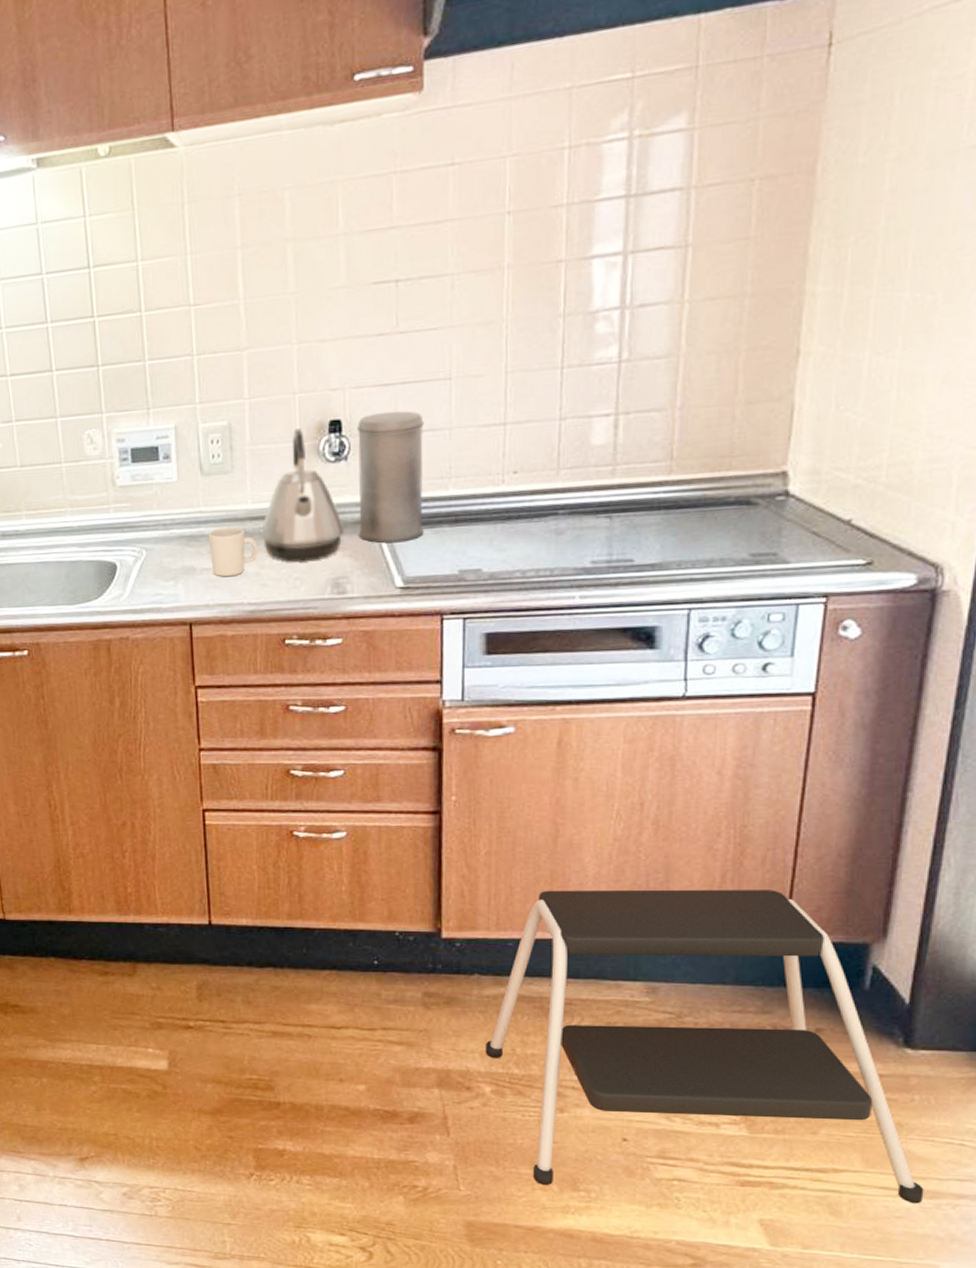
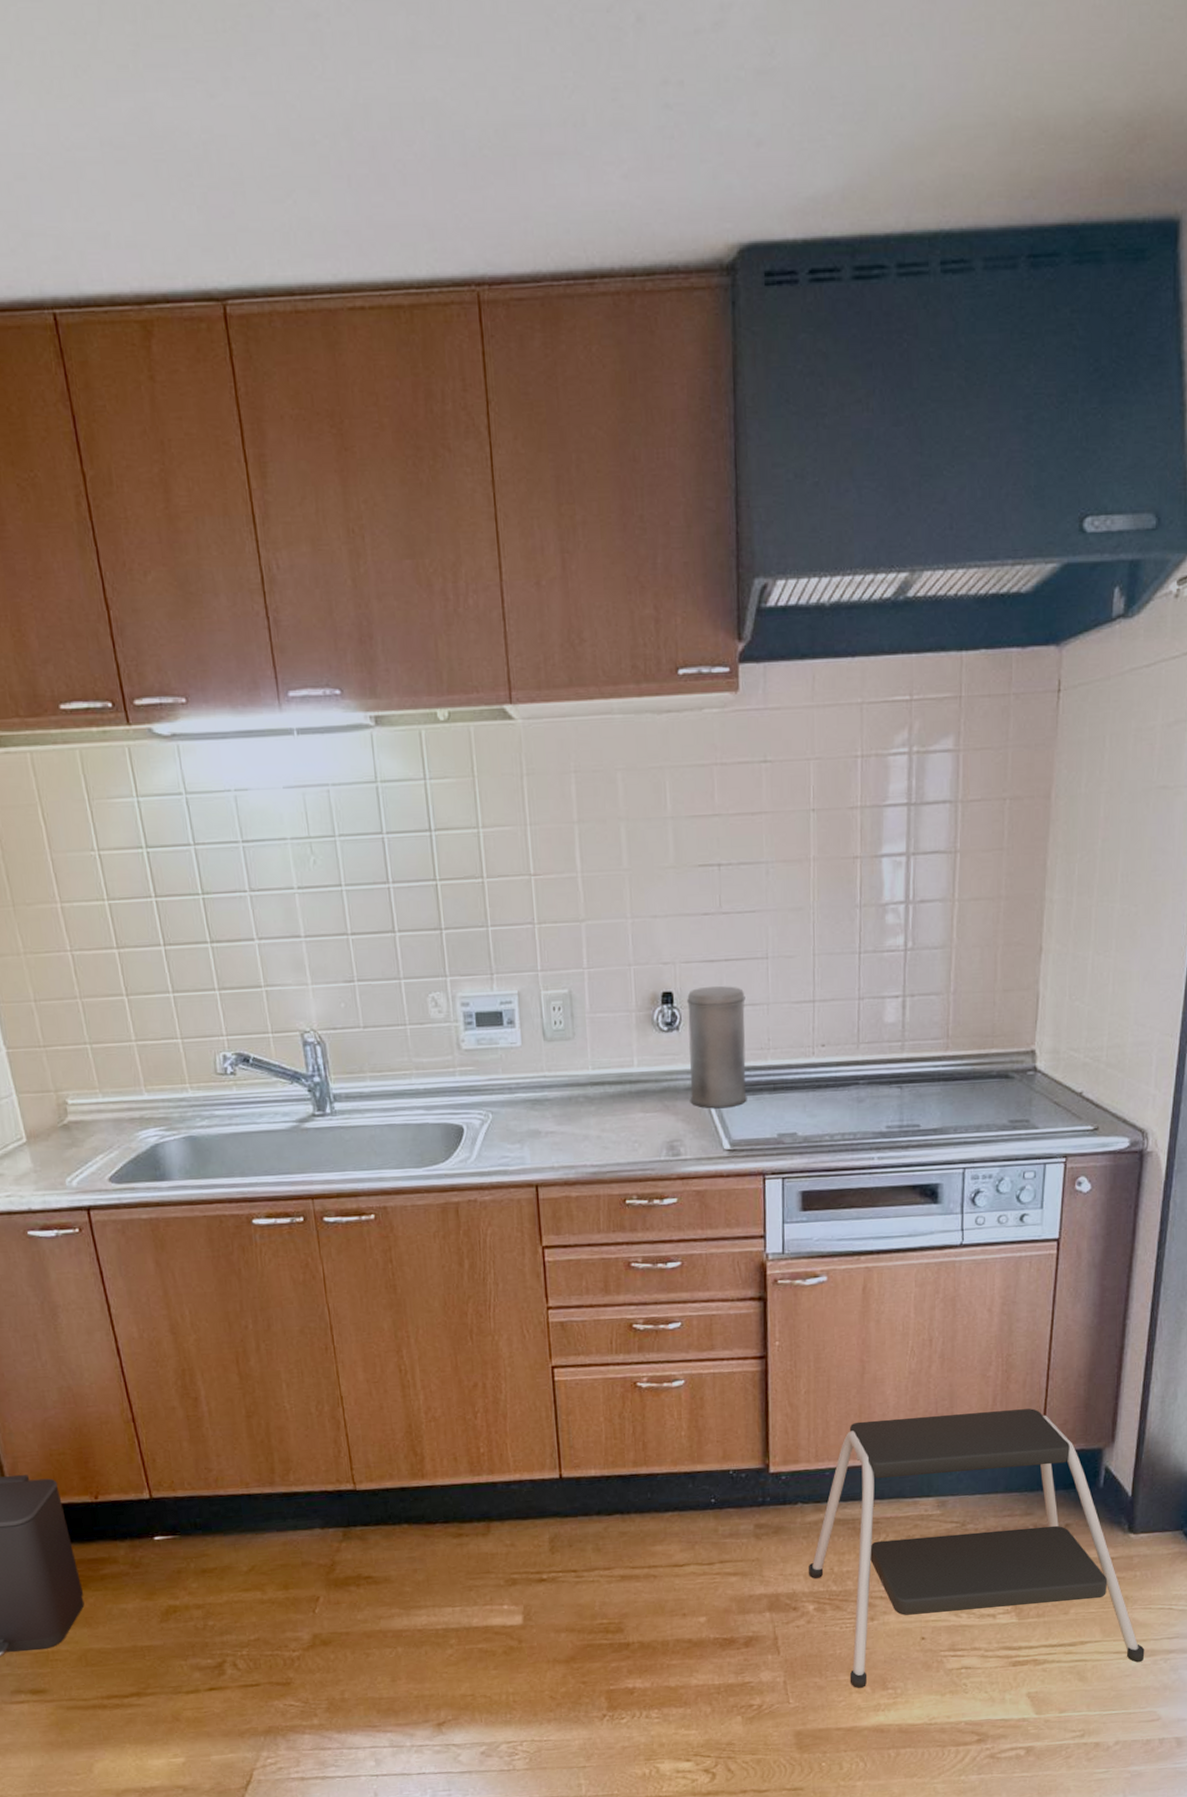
mug: present [208,526,259,577] -> none [551,1091,600,1140]
kettle: present [260,428,344,562] -> none [601,999,677,1125]

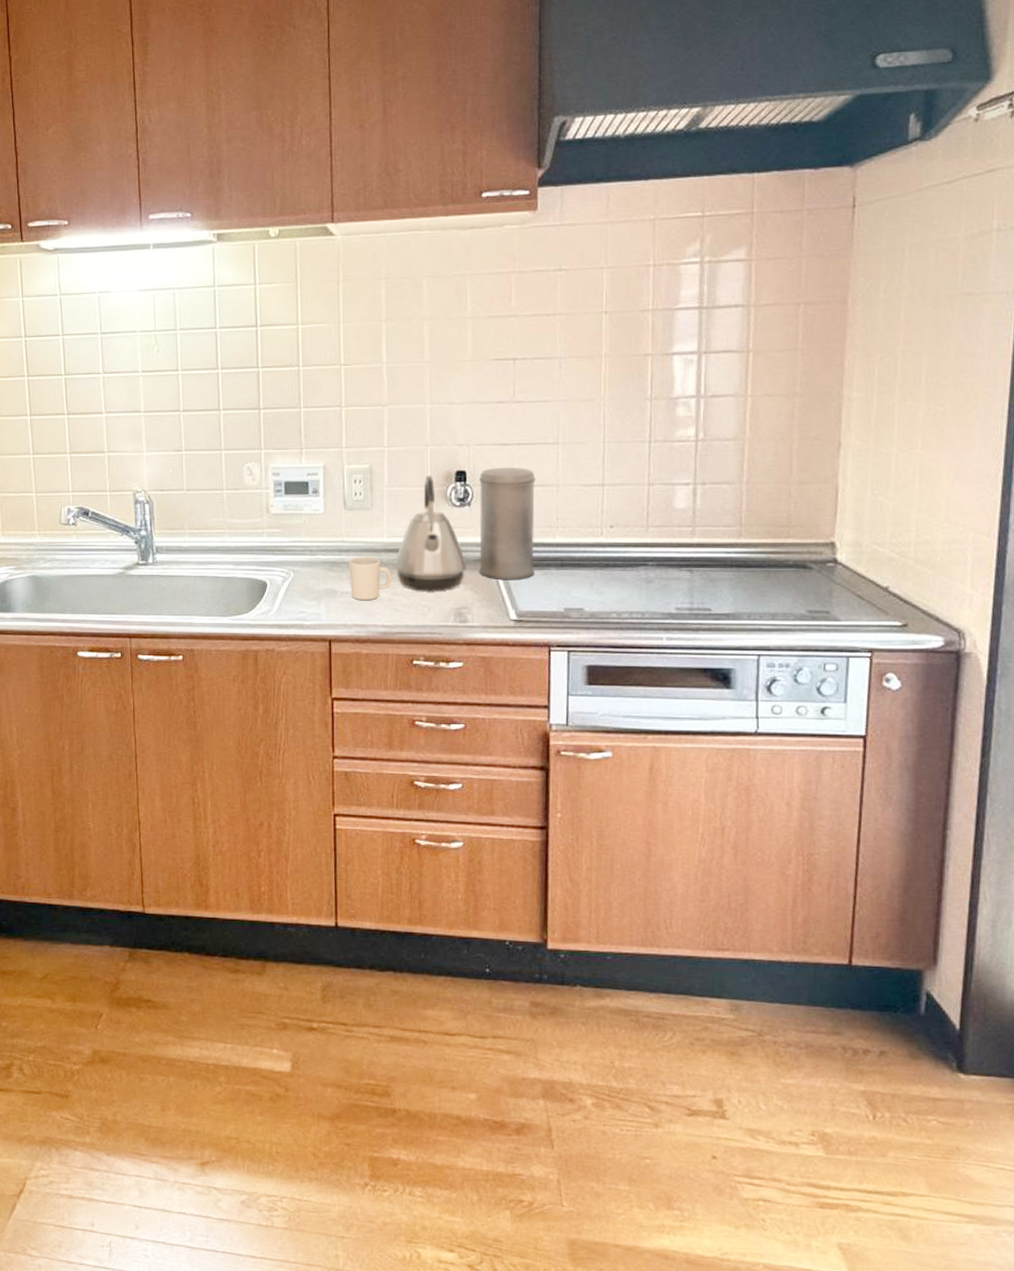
mug: none [551,1091,600,1140] -> present [348,556,393,601]
kettle: none [601,999,677,1125] -> present [394,476,467,591]
step stool: present [809,1408,1145,1688] -> none [587,906,983,1230]

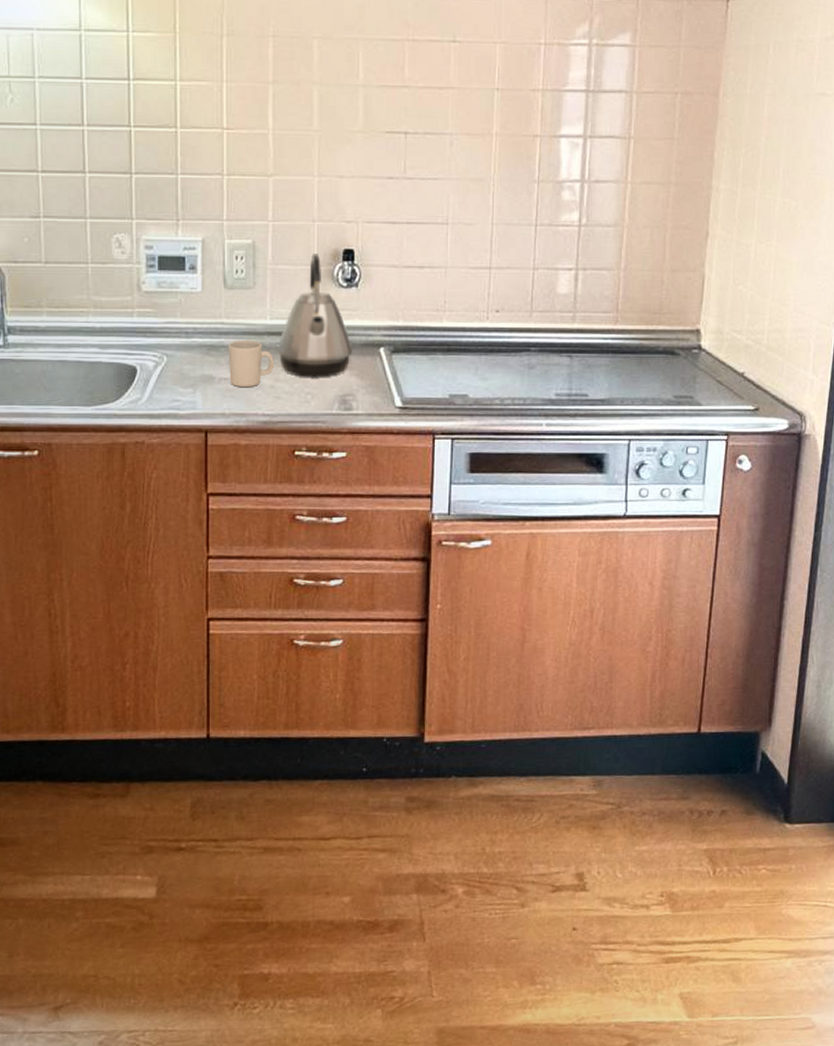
canister: present [478,468,536,580] -> none [365,247,424,366]

